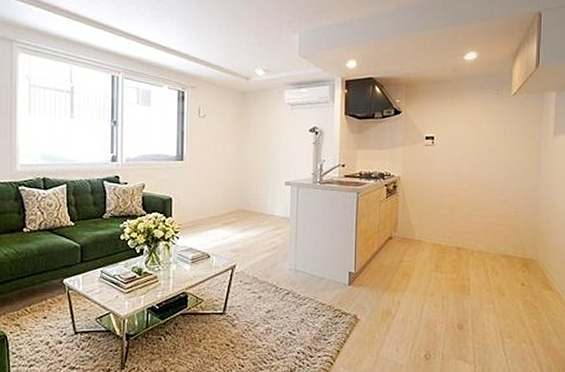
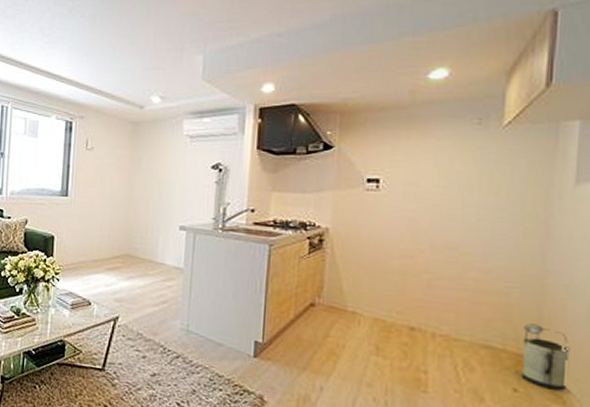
watering can: none [526,236,553,281] -> present [521,323,570,391]

